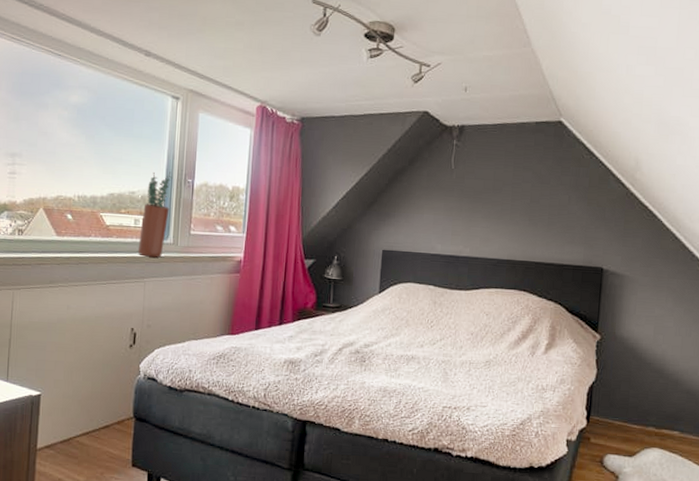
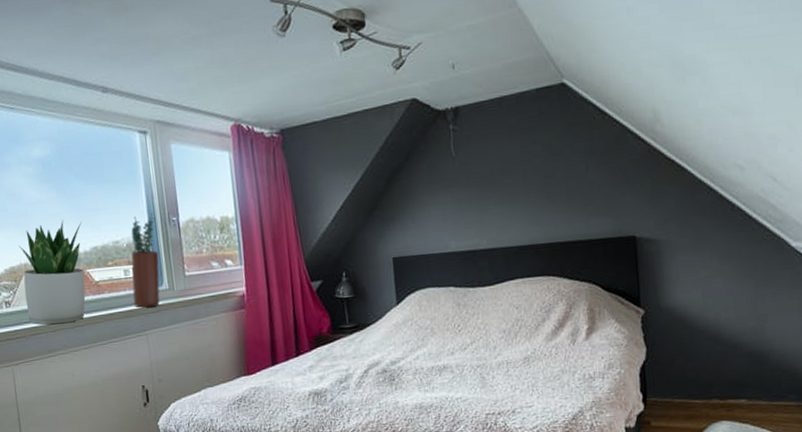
planter: none [37,163,104,259] -> present [19,219,86,325]

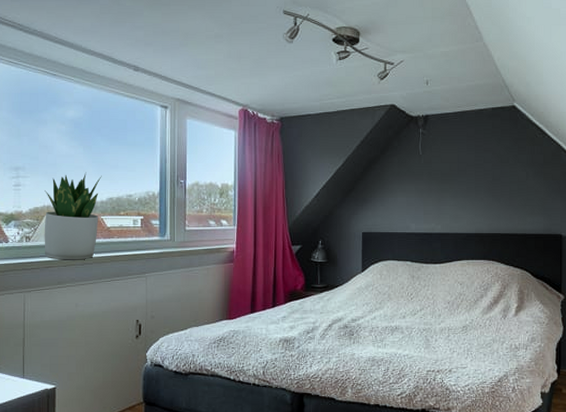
vase: present [131,212,160,308] -> none [138,174,166,254]

